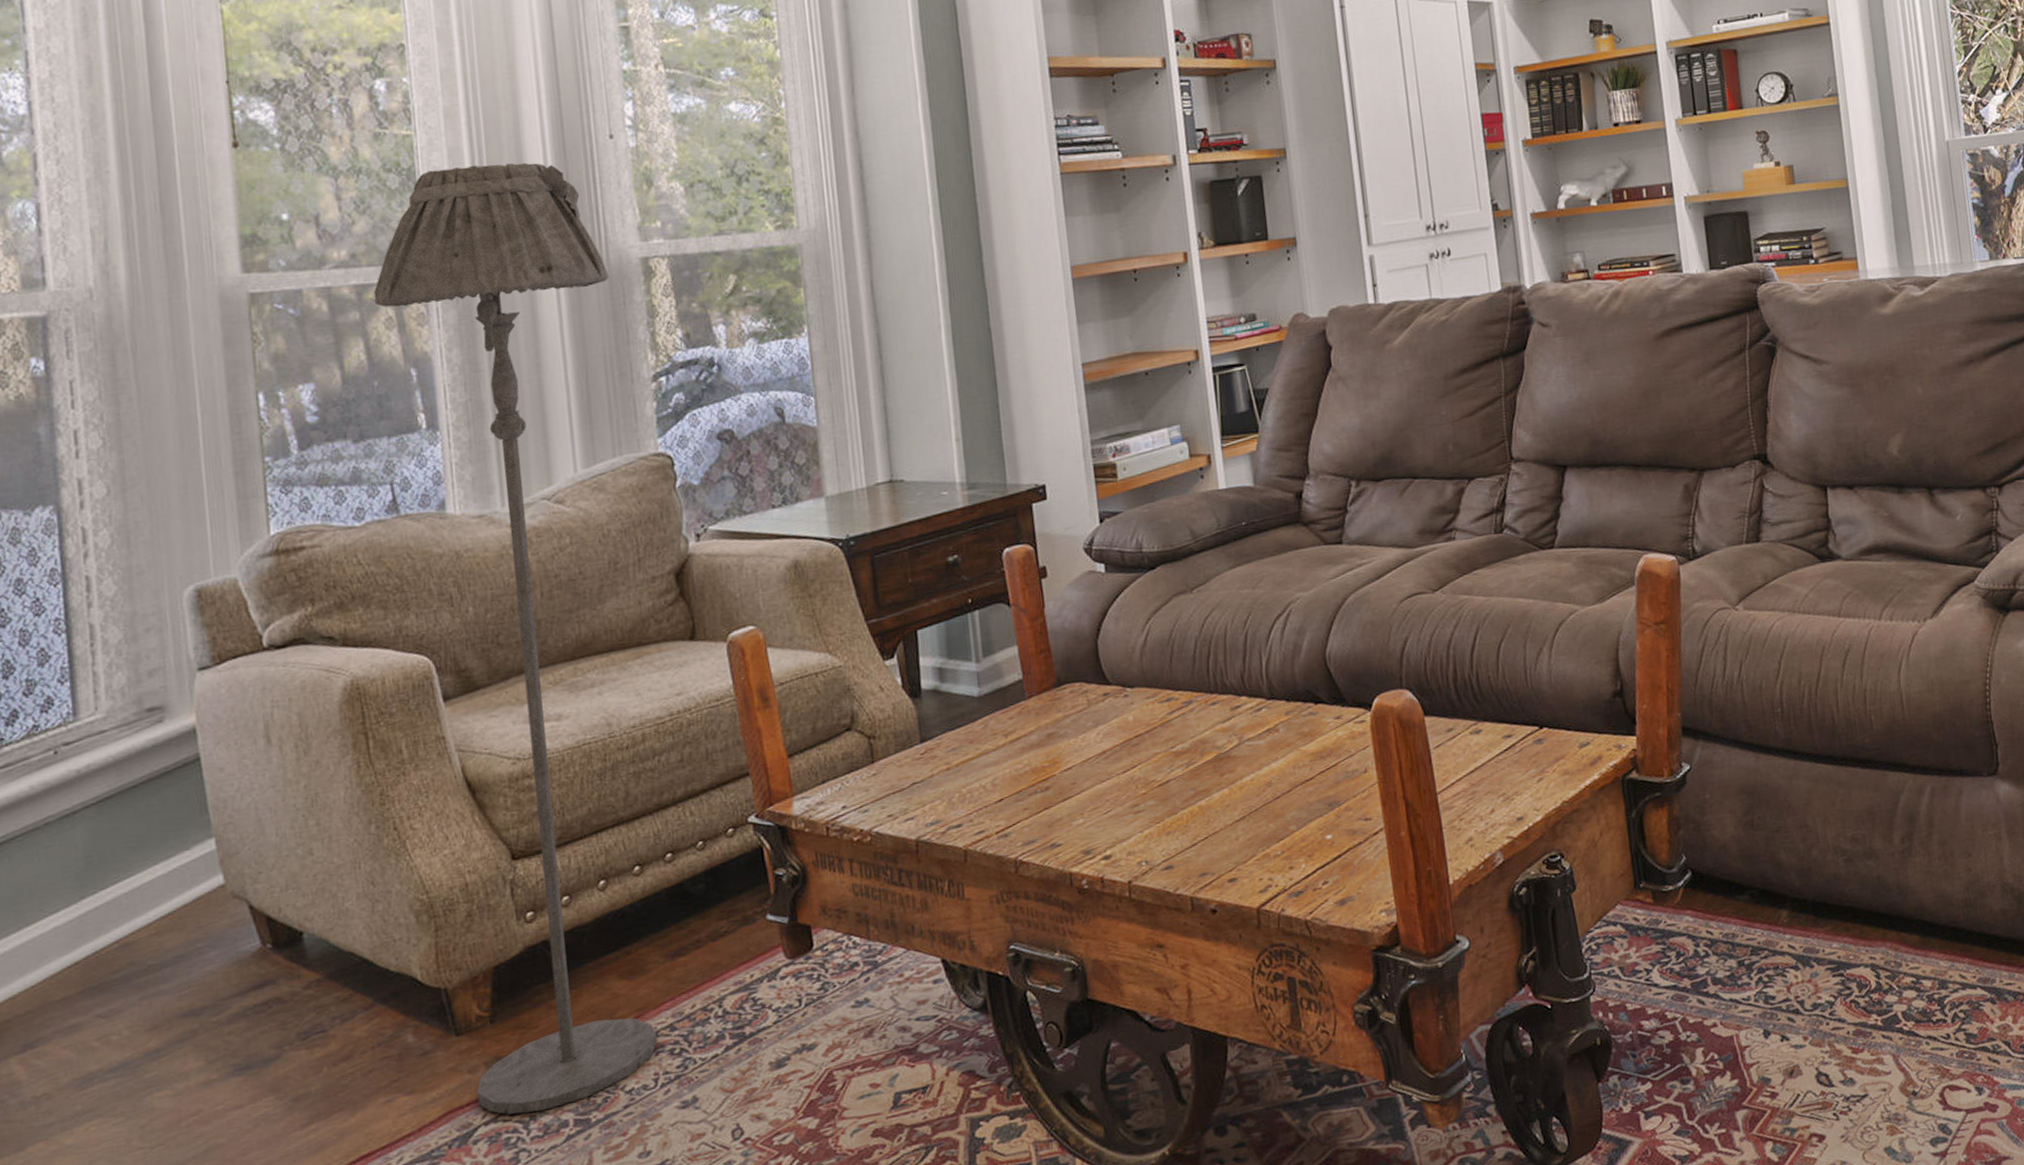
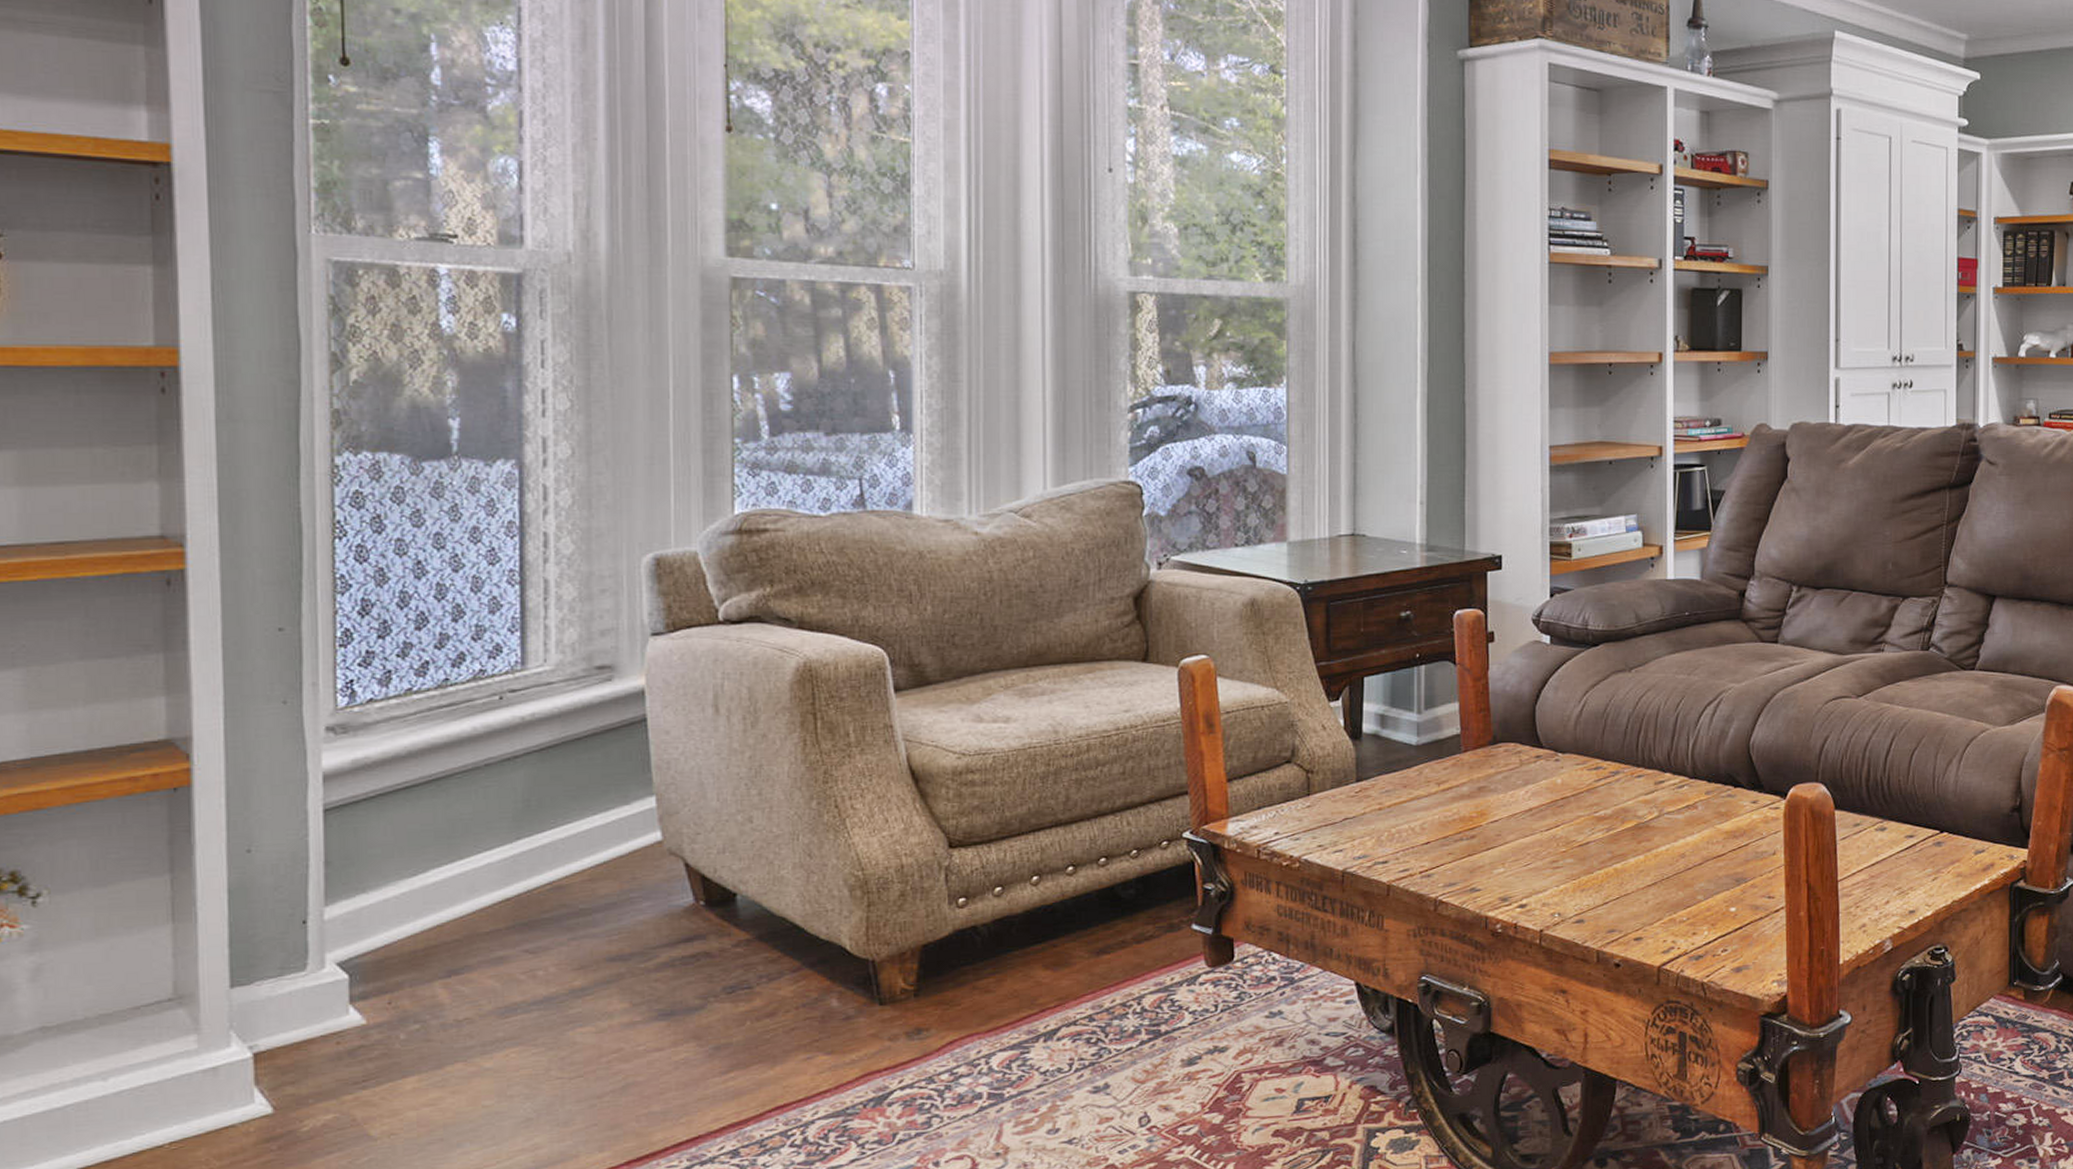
floor lamp: present [373,162,658,1115] -> none [858,179,1095,1083]

